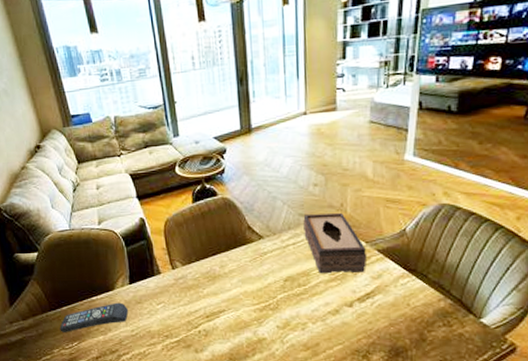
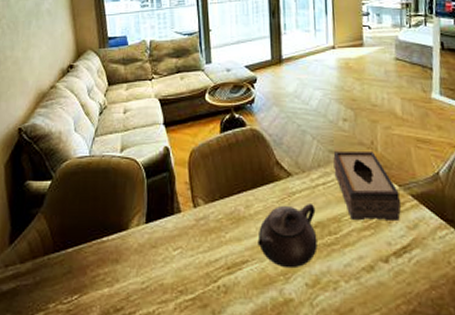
remote control: present [60,302,129,332] -> none [60,245,141,282]
teapot: none [233,262,288,315] -> present [258,204,318,269]

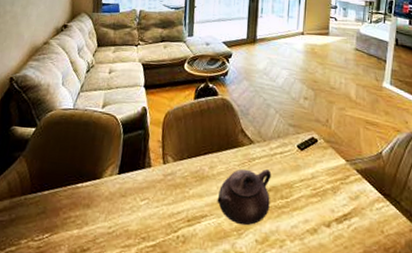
tissue box: present [333,152,401,220] -> none [291,125,347,191]

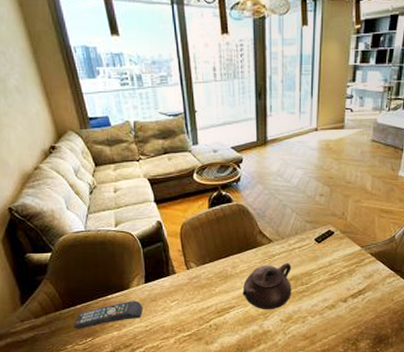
remote control: none [34,193,111,221] -> present [73,300,144,329]

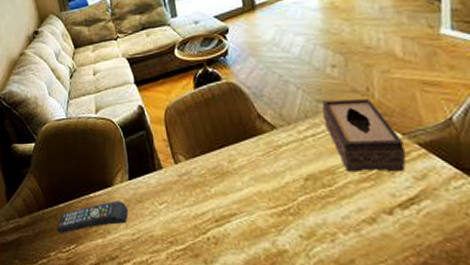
teapot: present [242,263,291,310] -> none [244,157,311,221]
tissue box: none [309,221,362,273] -> present [322,99,406,171]

